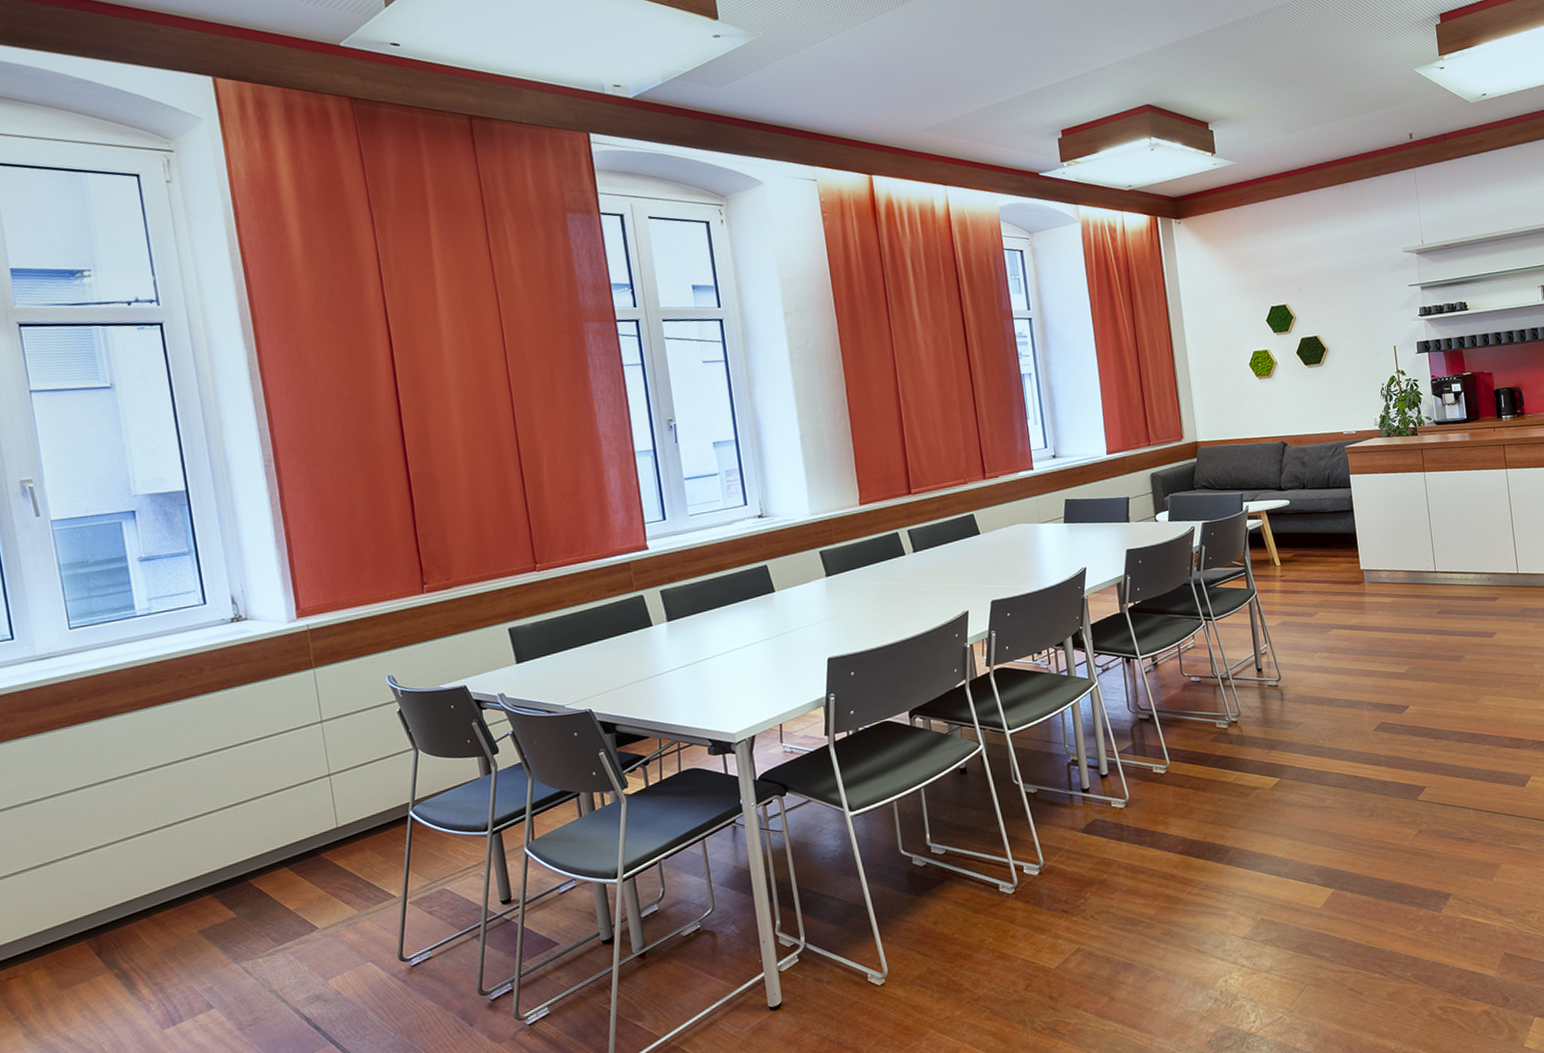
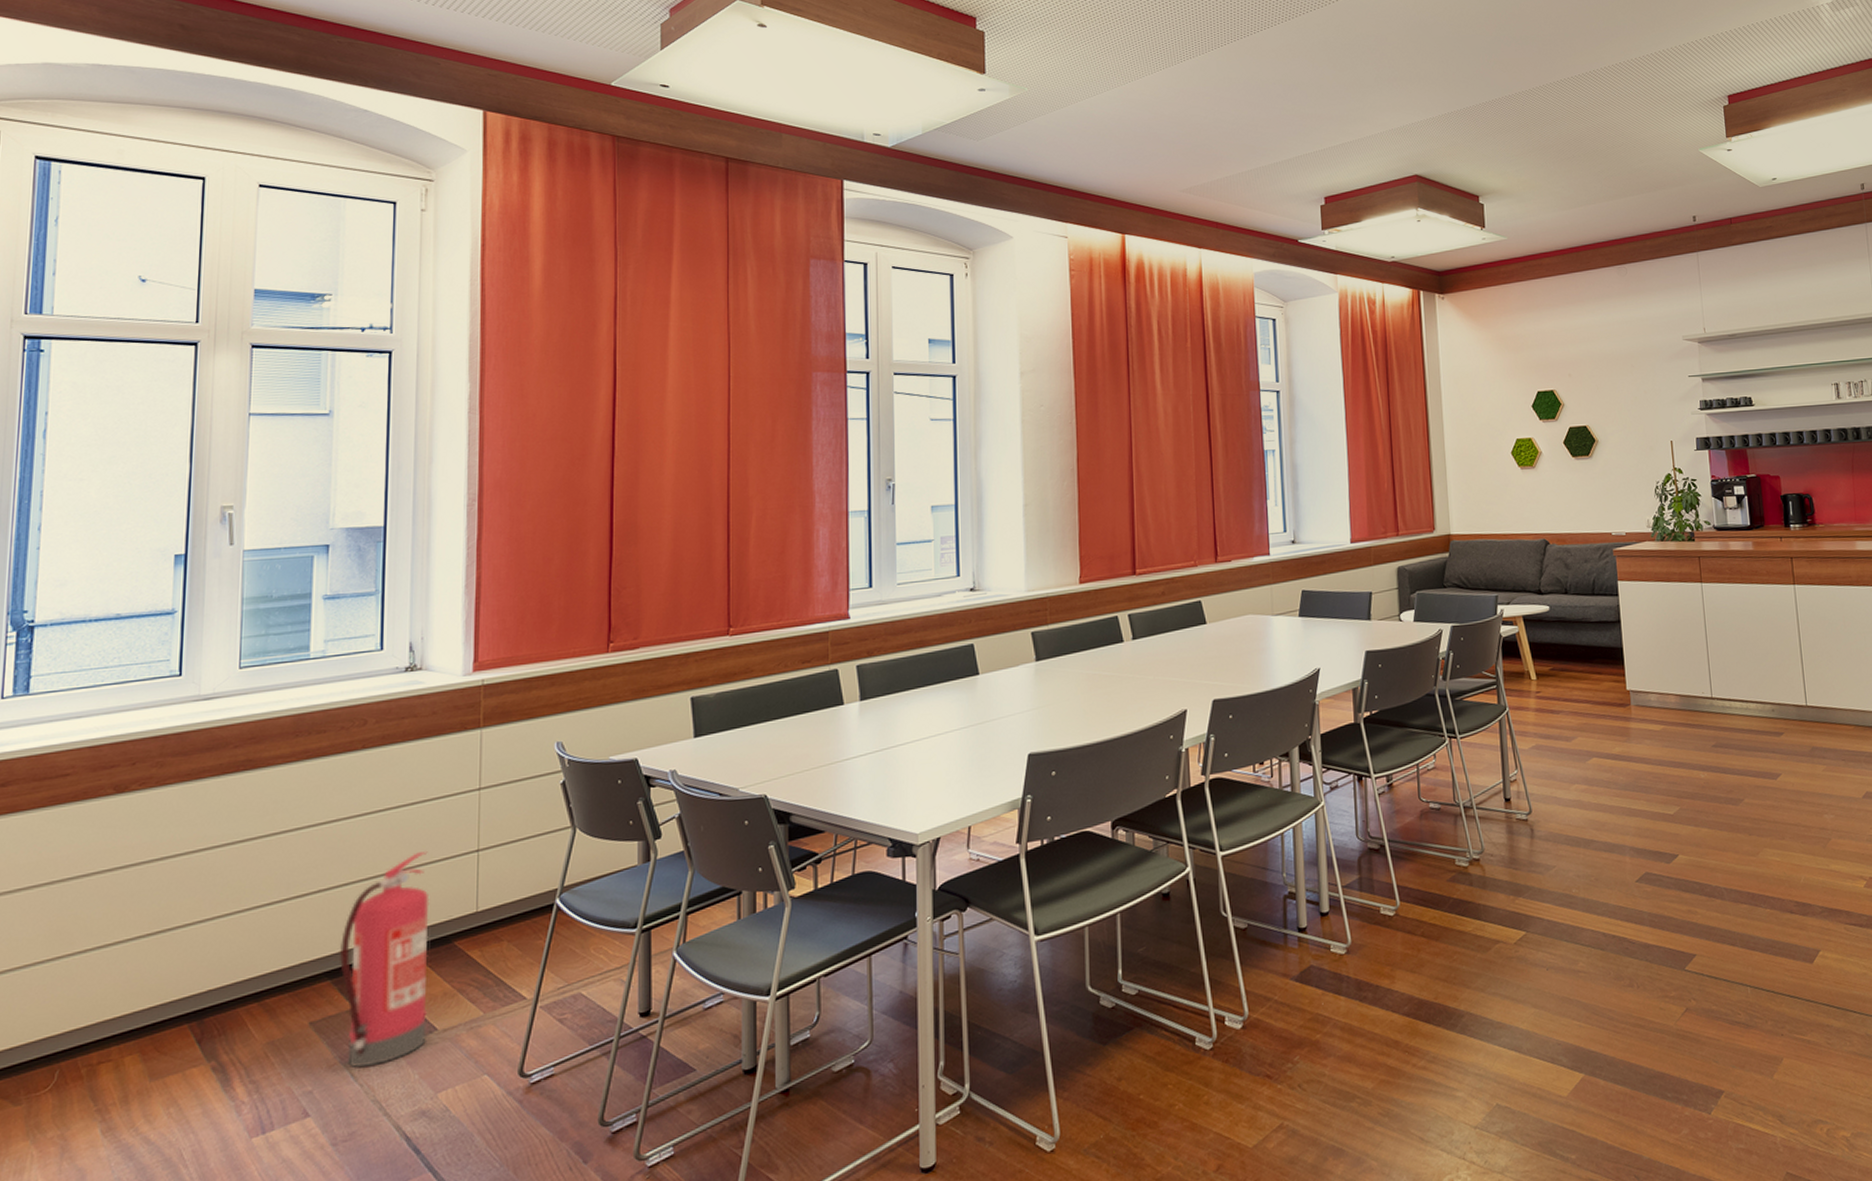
fire extinguisher: none [214,779,310,965] -> present [339,851,430,1067]

